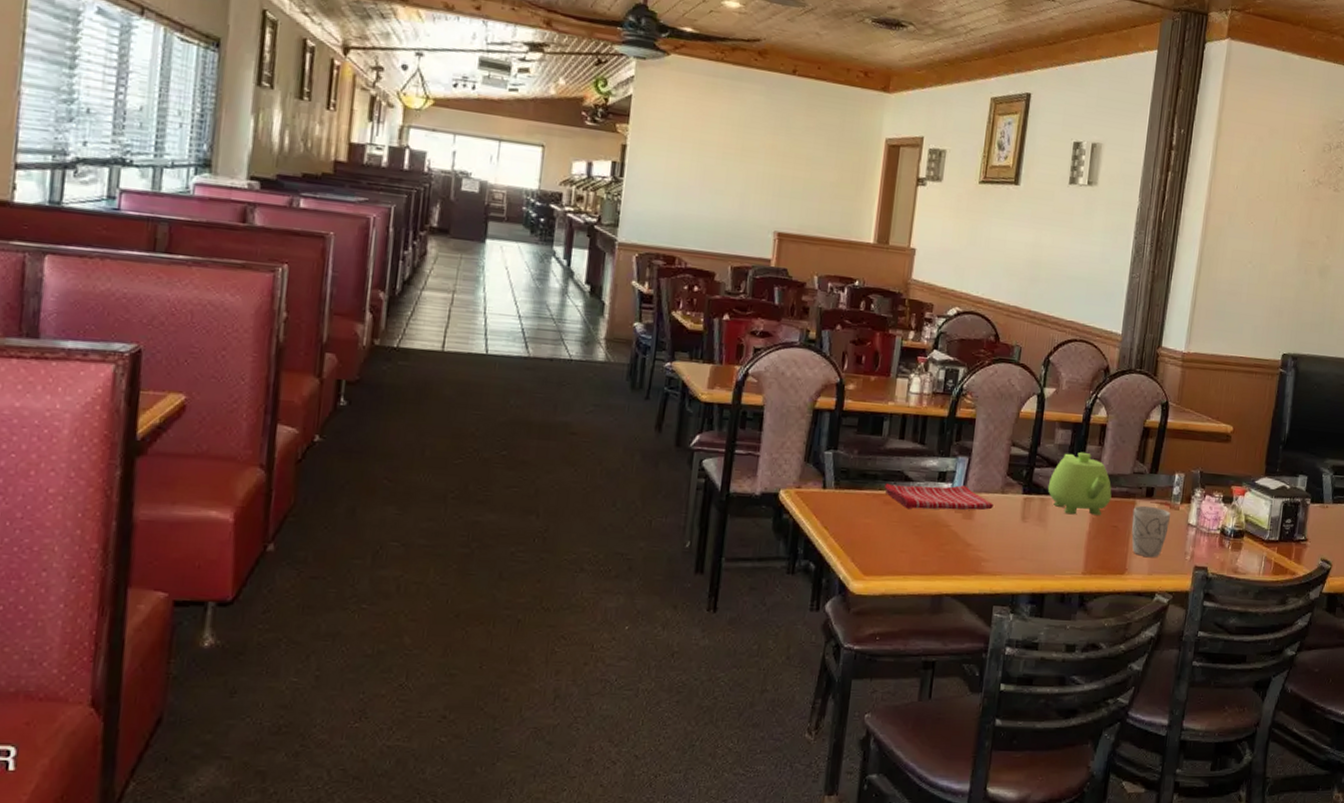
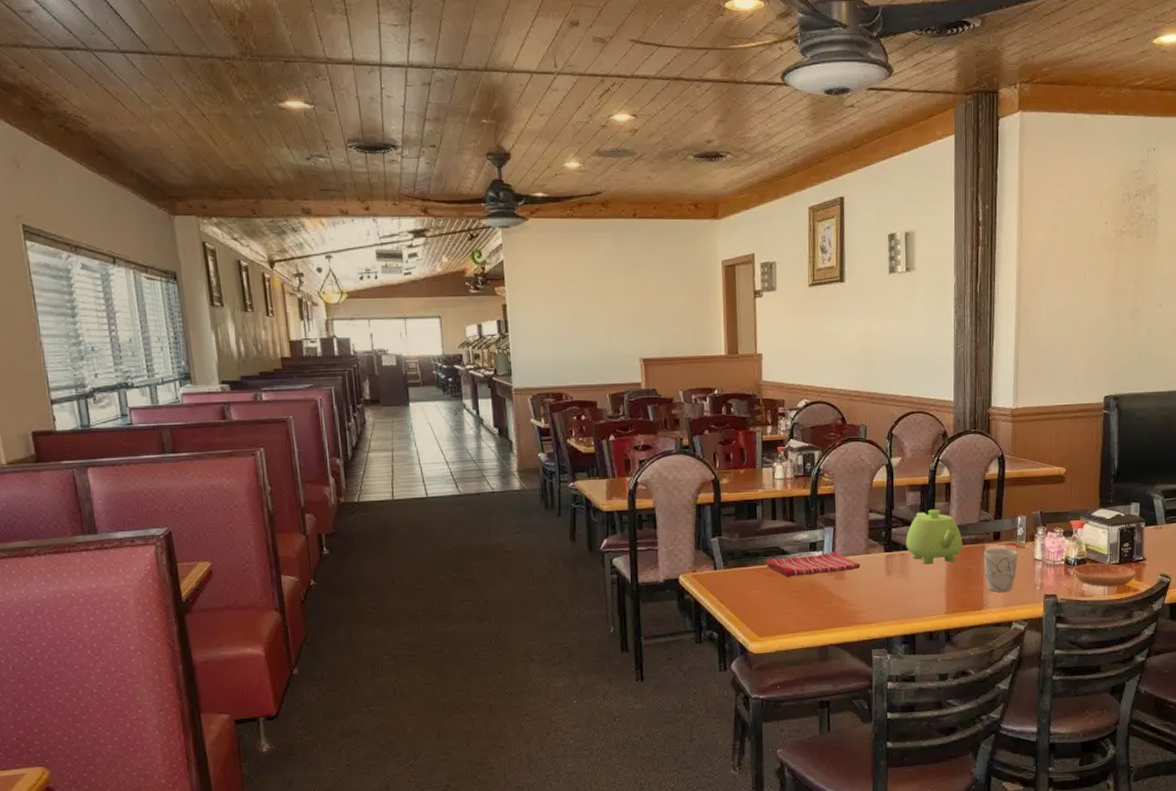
saucer: none [1227,536,1296,567] -> present [1072,563,1136,587]

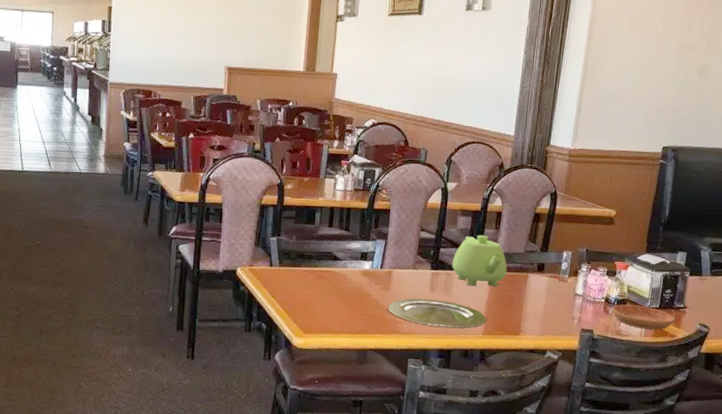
dish towel: present [766,552,860,577] -> none [318,262,407,283]
plate: none [844,583,948,613] -> present [387,298,487,329]
mug: present [983,548,1017,592] -> none [525,278,559,321]

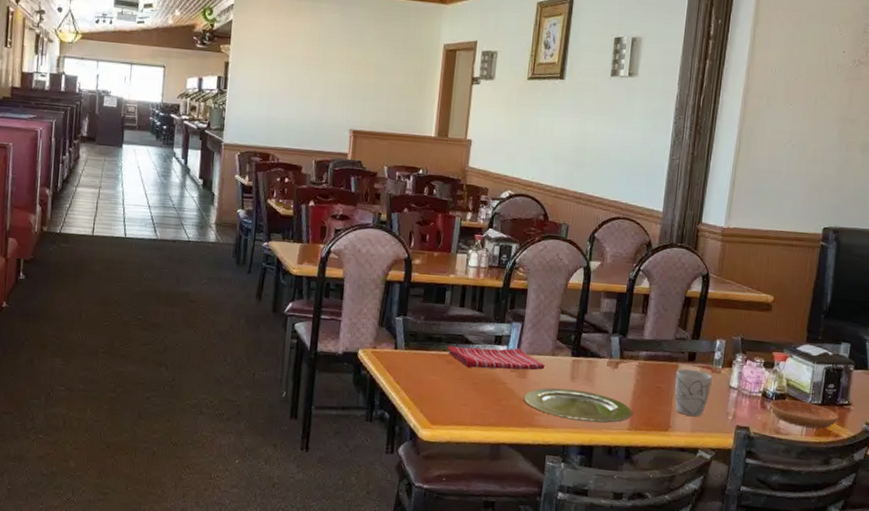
dish towel: none [318,262,407,283] -> present [448,346,545,370]
teapot: present [451,234,507,287] -> none [594,319,655,377]
mug: none [525,278,559,321] -> present [674,368,712,416]

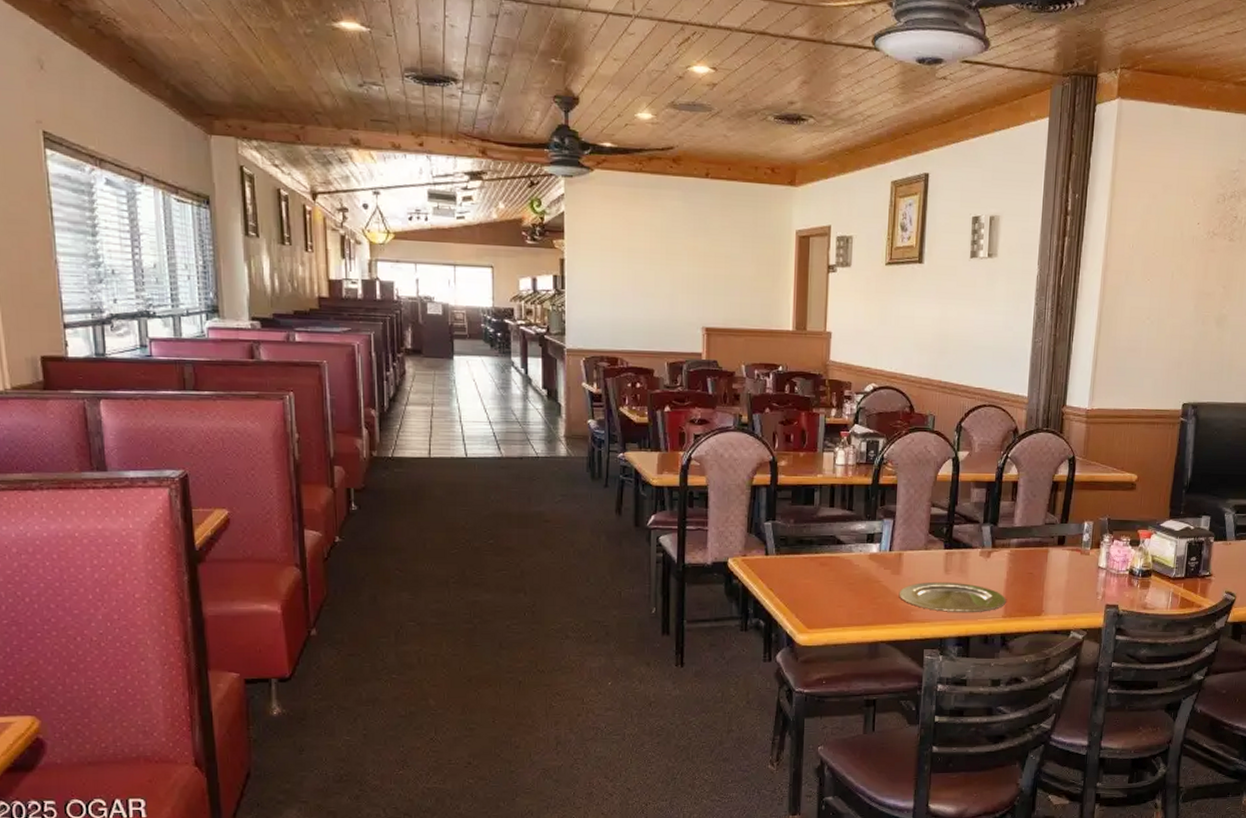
dish towel: present [448,346,545,370] -> none [820,545,918,568]
mug: present [674,368,712,416] -> none [1046,553,1081,598]
saucer: present [769,399,839,429] -> none [1136,575,1201,601]

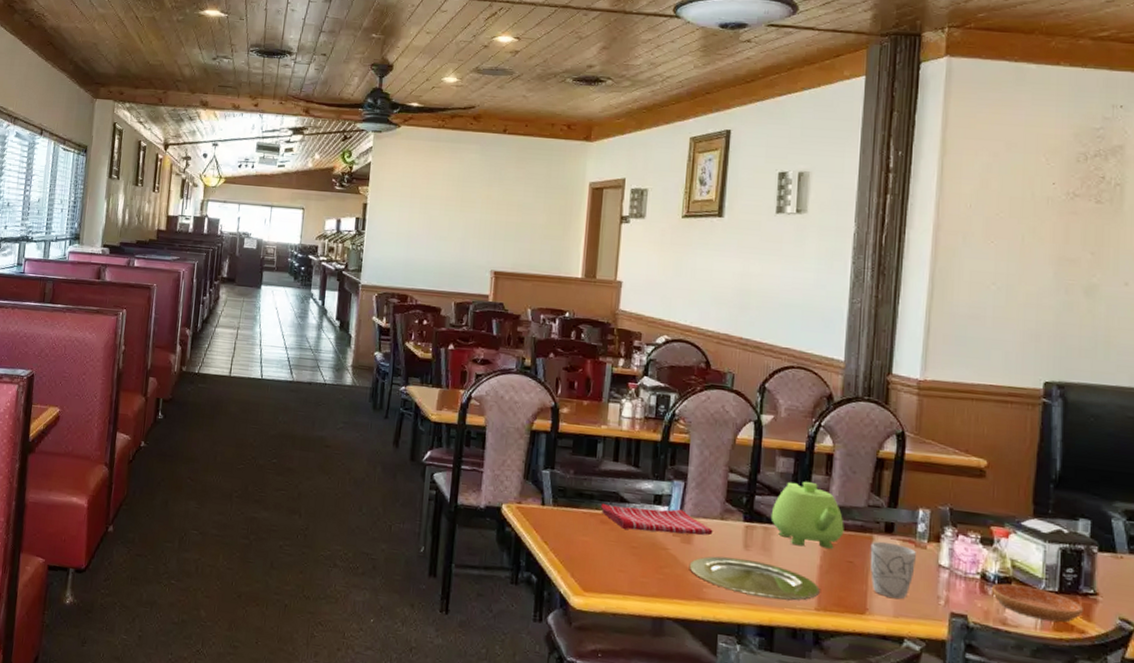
dish towel: none [820,545,918,568] -> present [601,504,713,536]
teapot: none [966,507,1026,565] -> present [770,481,844,549]
mug: none [1046,553,1081,598] -> present [870,541,916,599]
saucer: none [1136,575,1201,601] -> present [991,583,1083,623]

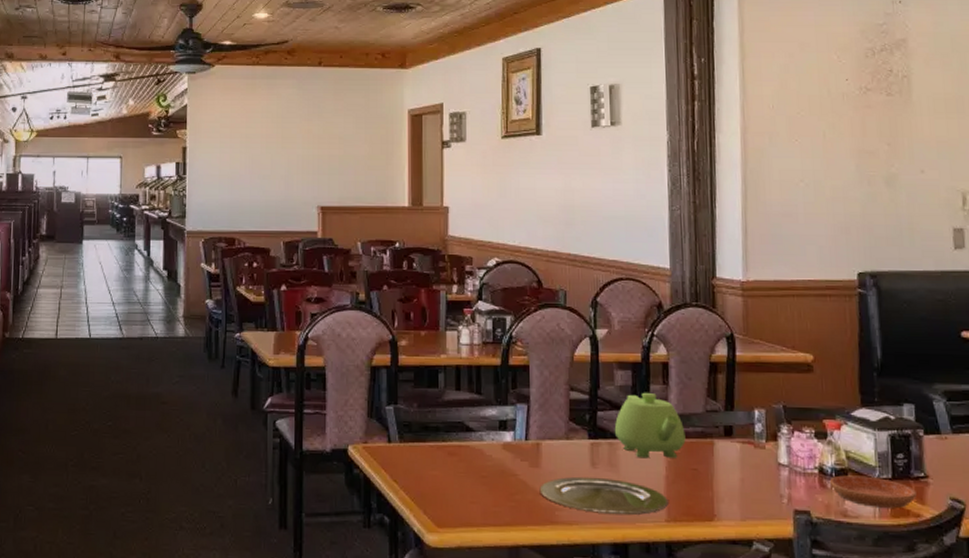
dish towel: present [601,504,713,536] -> none [447,433,560,459]
mug: present [870,541,916,599] -> none [712,445,757,501]

